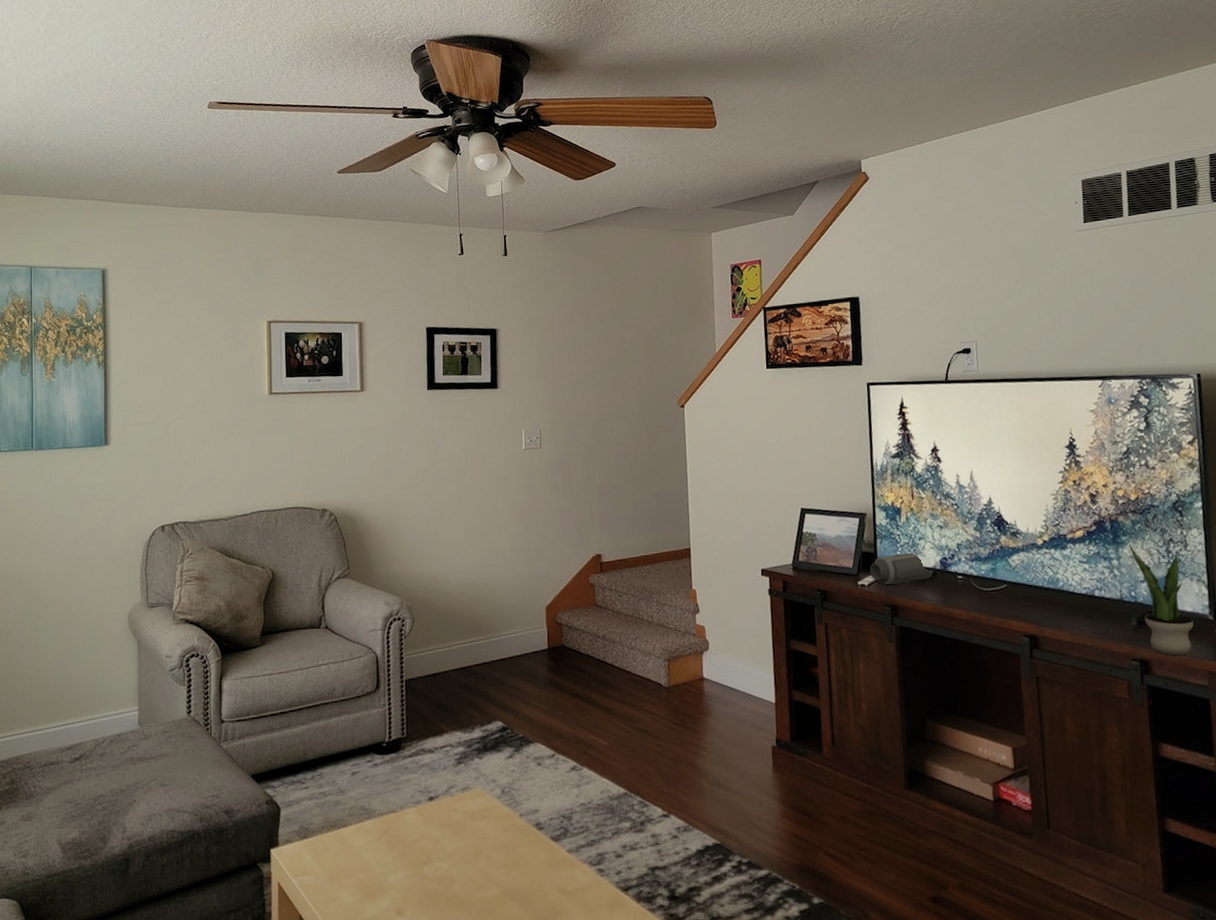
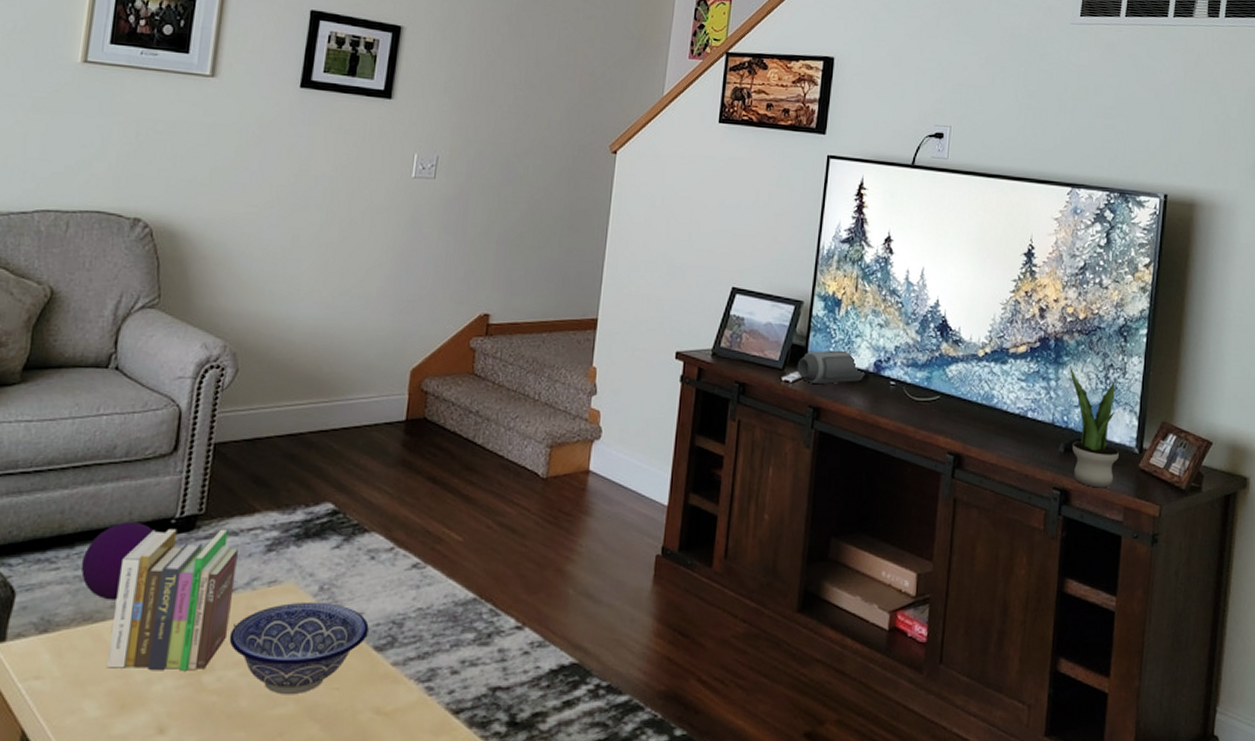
toy ball: none [323,747,371,810] -> present [80,521,154,600]
books: none [351,748,438,864] -> present [107,528,238,671]
decorative bowl: none [439,803,545,880] -> present [229,602,369,694]

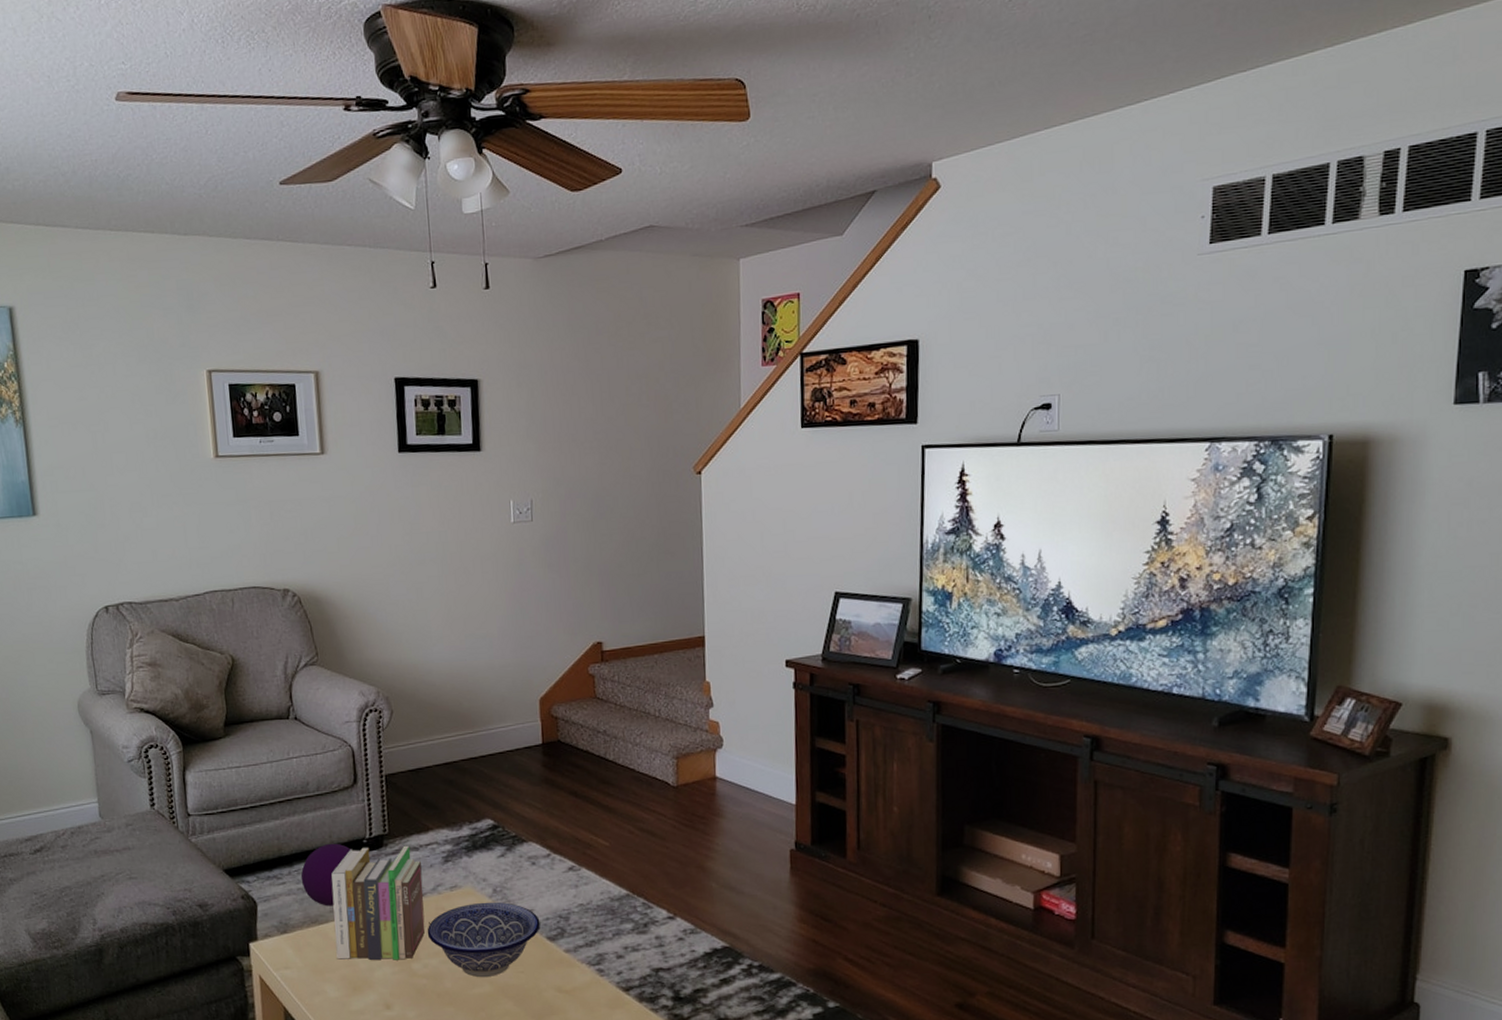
speaker: present [796,350,868,385] -> none [911,643,989,680]
potted plant: present [1070,366,1119,488] -> none [1220,636,1285,760]

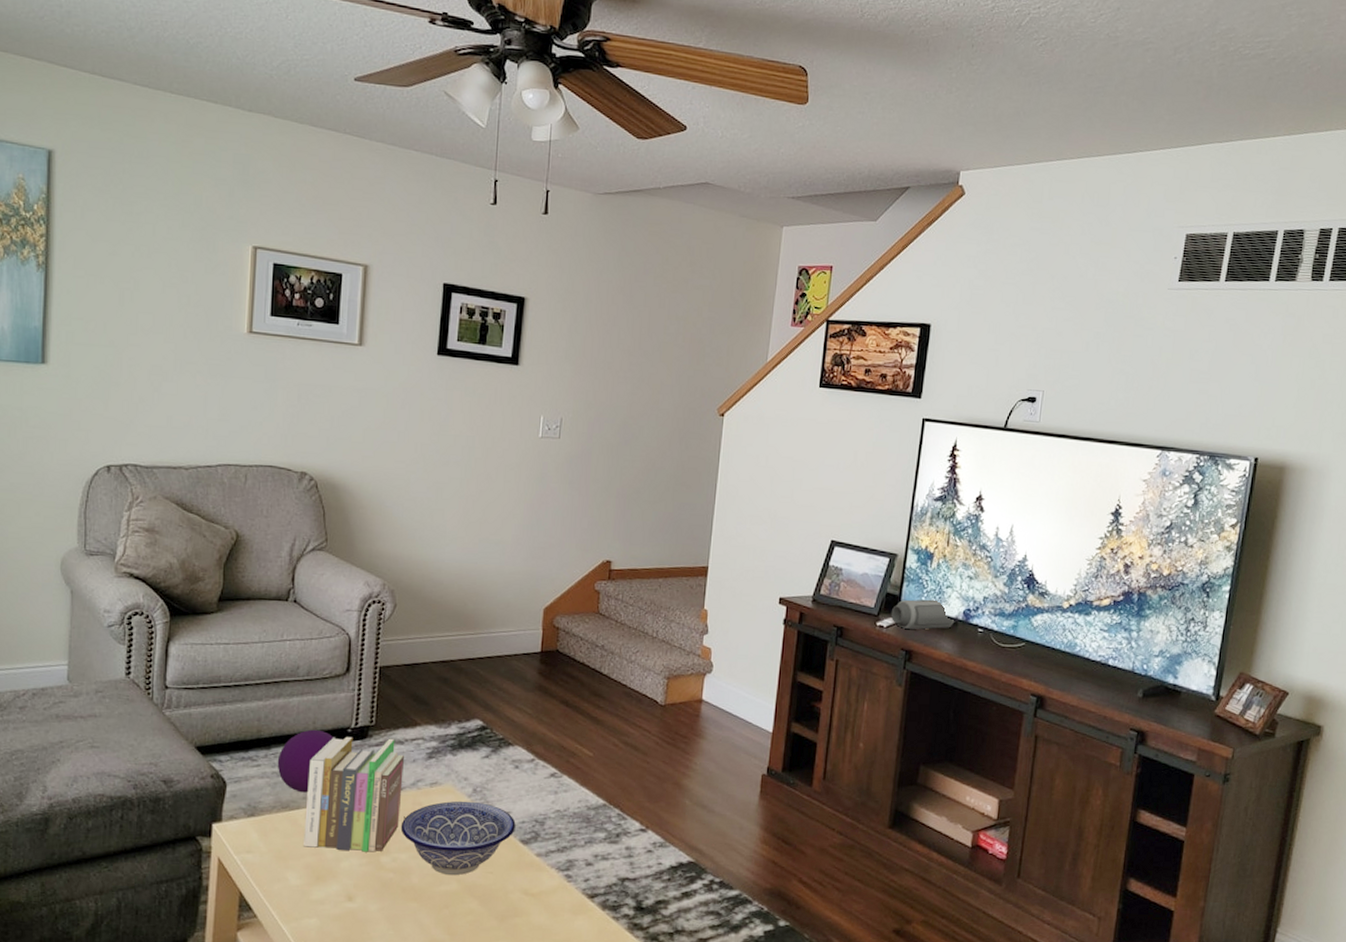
speaker: none [911,643,989,680] -> present [890,599,958,630]

